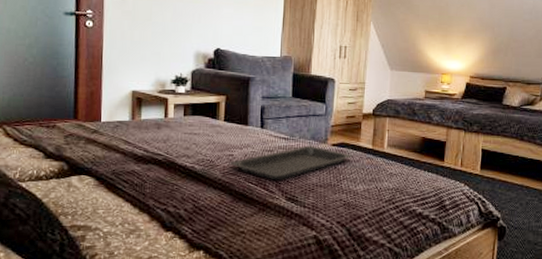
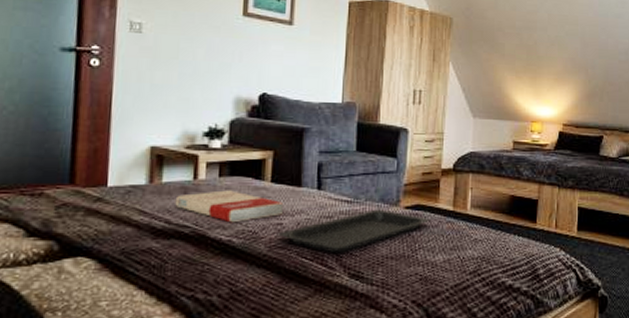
book: none [151,127,233,153] -> present [175,190,283,223]

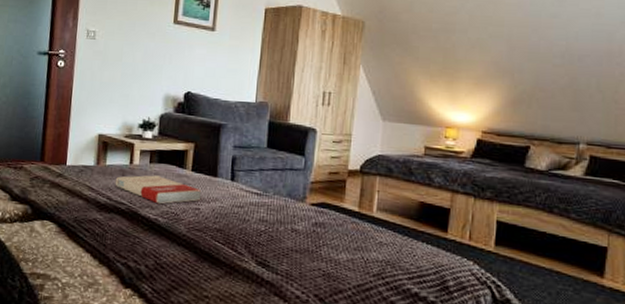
serving tray: present [276,209,430,253] -> none [194,203,335,241]

